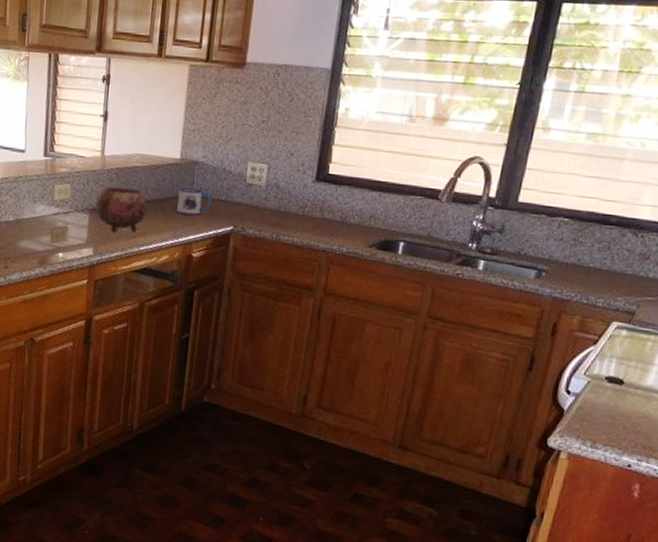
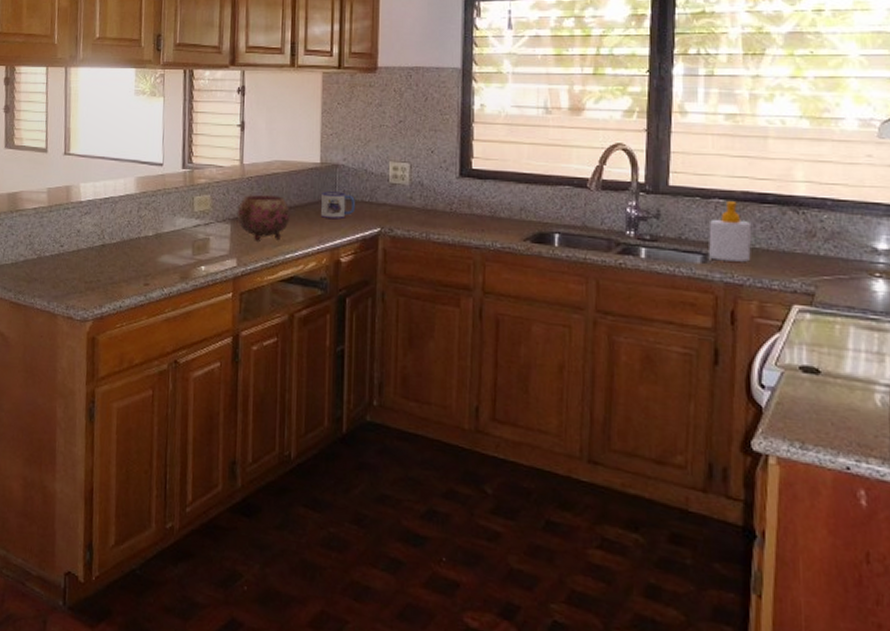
soap bottle: none [543,221,591,279] -> present [709,201,752,262]

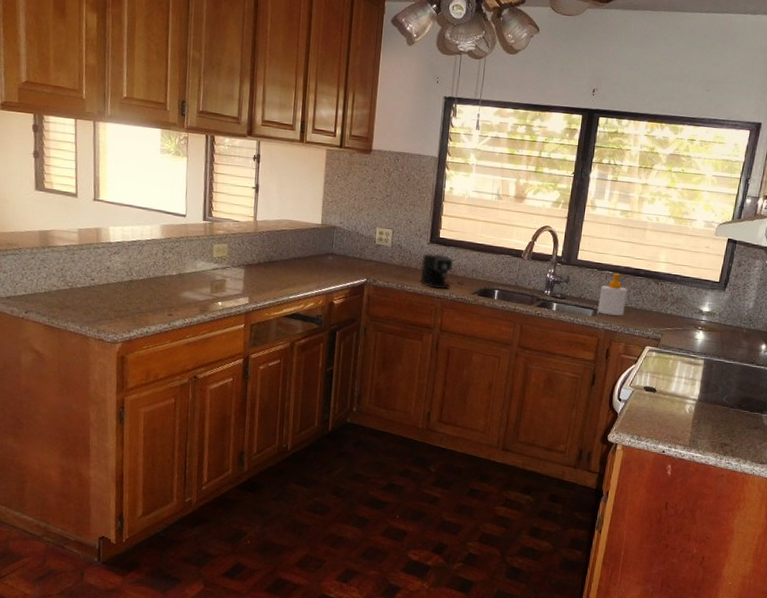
bowl: present [236,195,290,241] -> none [249,246,295,284]
mug: present [321,191,355,220] -> none [320,247,348,271]
coffee maker: none [450,190,511,237] -> present [421,253,465,290]

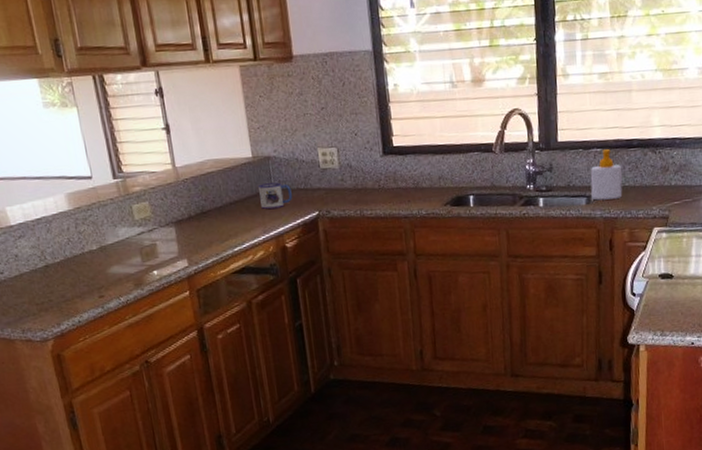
mug: none [320,247,348,271] -> present [259,182,292,210]
coffee maker: present [421,253,465,290] -> none [378,165,432,208]

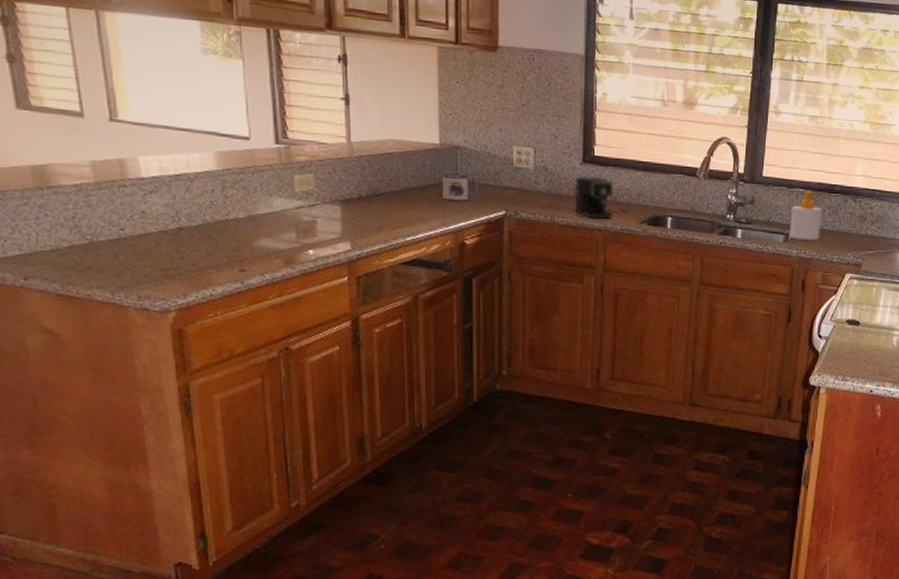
coffee maker: none [378,165,432,208] -> present [574,175,629,220]

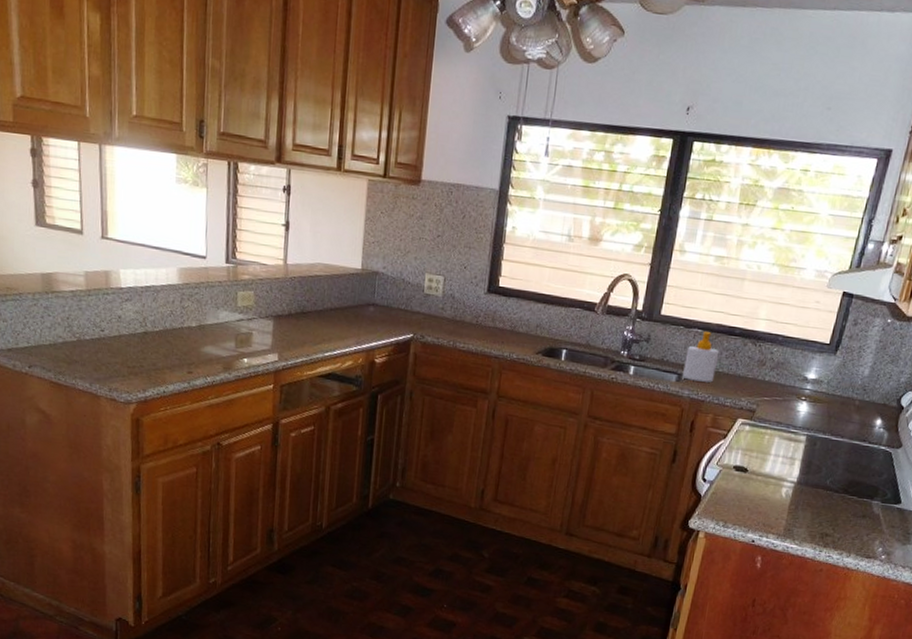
mug: present [443,174,478,202] -> none [359,296,392,324]
coffee maker: present [574,175,629,220] -> none [476,305,527,348]

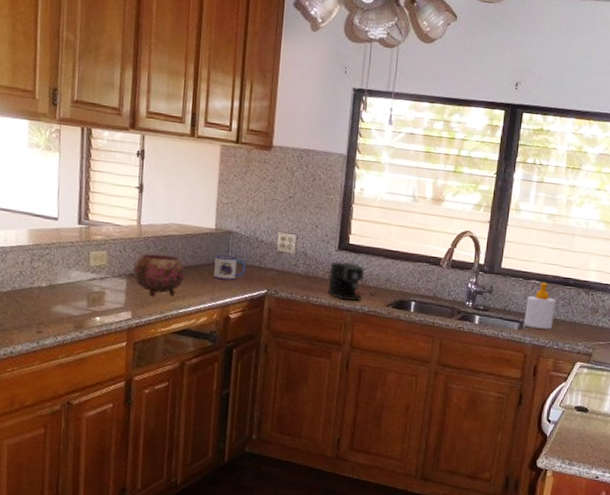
bowl: none [279,294,330,339] -> present [132,253,185,296]
mug: none [359,296,392,324] -> present [214,255,246,281]
coffee maker: none [476,305,527,348] -> present [328,261,377,302]

